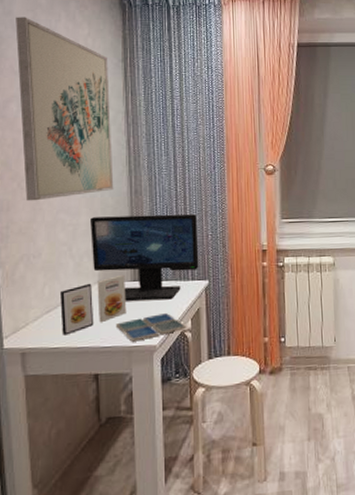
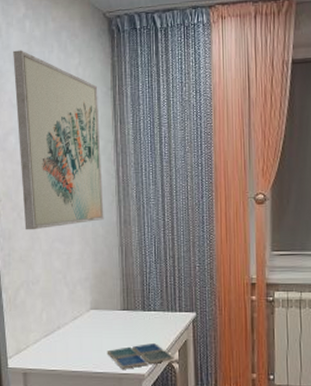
picture frame: present [59,274,127,336] -> none [55,303,117,359]
computer monitor: present [91,214,199,301] -> none [83,244,187,330]

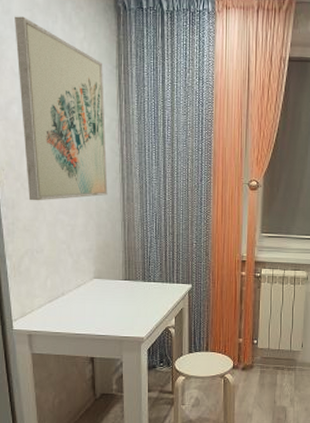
drink coaster: present [107,343,175,369] -> none [109,311,171,333]

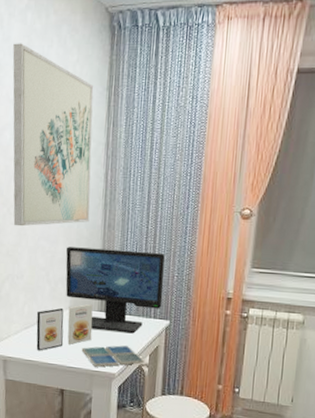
picture frame: none [60,273,118,323] -> present [36,303,93,351]
computer monitor: none [87,220,184,299] -> present [65,247,165,334]
drink coaster: none [109,311,171,333] -> present [81,345,145,367]

